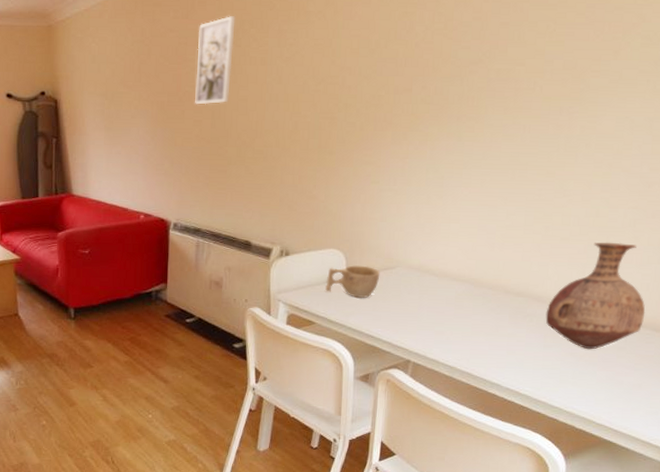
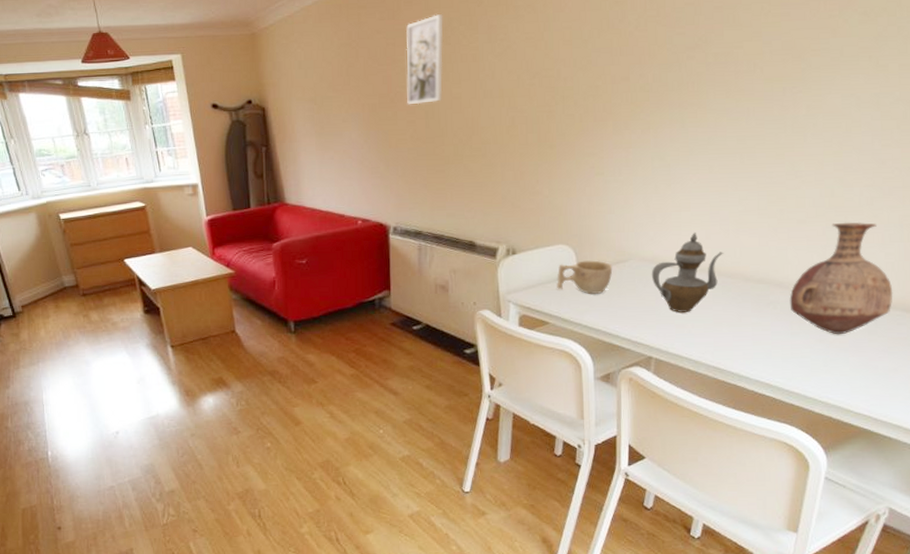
teapot: none [416,243,488,320] -> present [651,231,724,313]

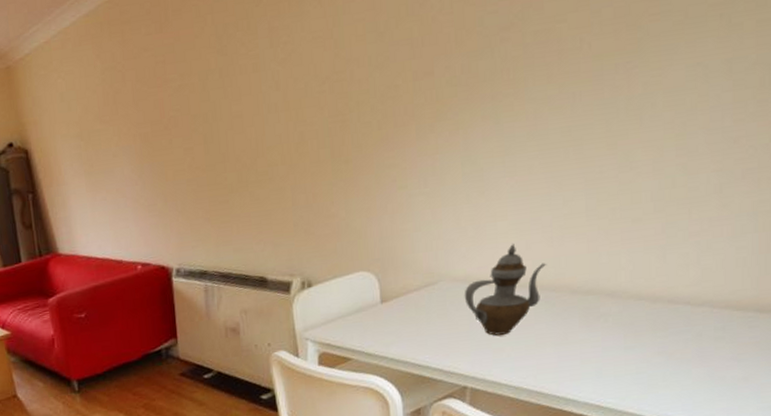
wall art: present [406,14,443,105] -> none [176,20,222,130]
cup: present [557,260,613,294] -> none [358,285,421,324]
vase: present [789,221,893,335] -> none [623,213,745,346]

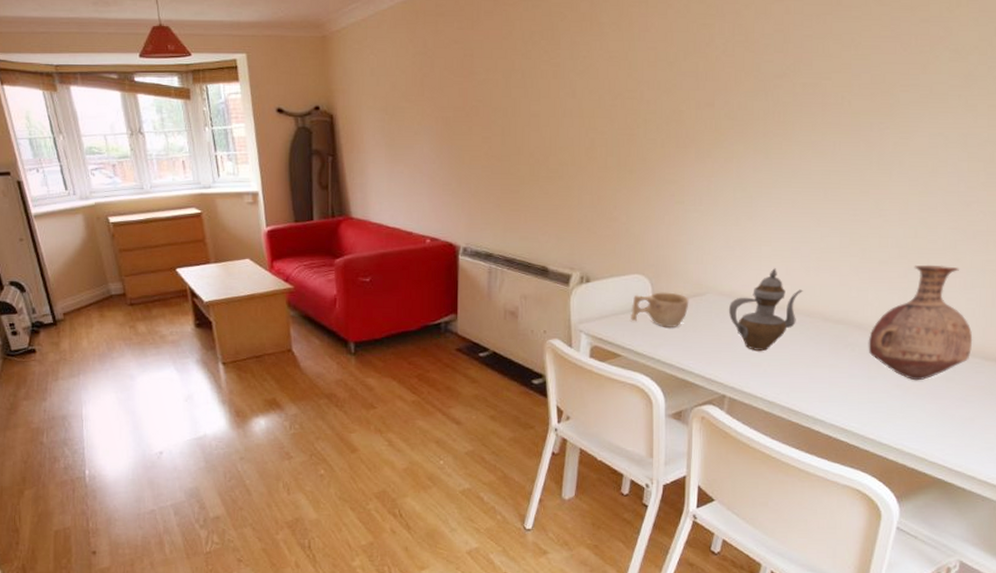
cup: none [358,285,421,324] -> present [631,292,689,327]
vase: none [623,213,745,346] -> present [868,264,973,381]

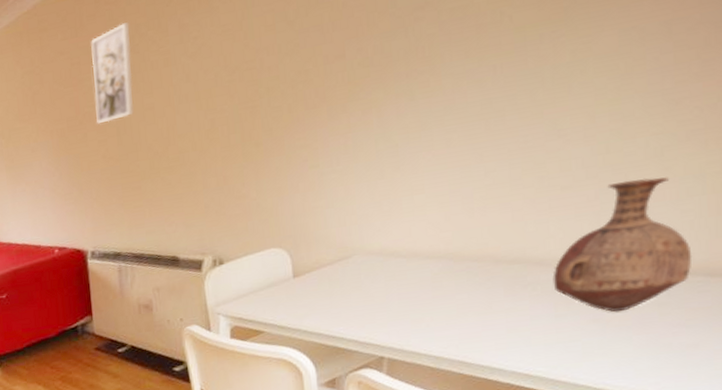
wall art: none [483,27,524,121] -> present [91,22,134,124]
cup: present [631,292,689,327] -> none [270,260,335,297]
teapot: present [728,267,804,351] -> none [379,215,468,307]

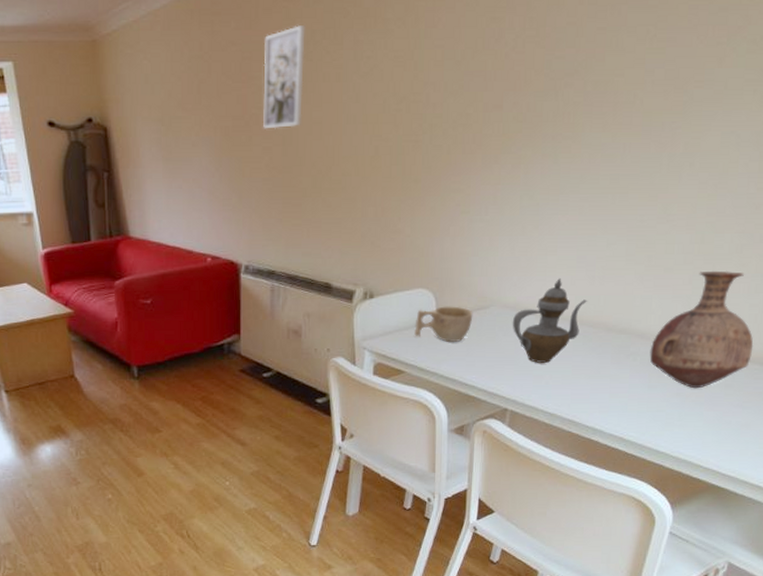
cup: none [270,260,335,297] -> present [414,306,473,342]
teapot: none [379,215,468,307] -> present [512,277,588,363]

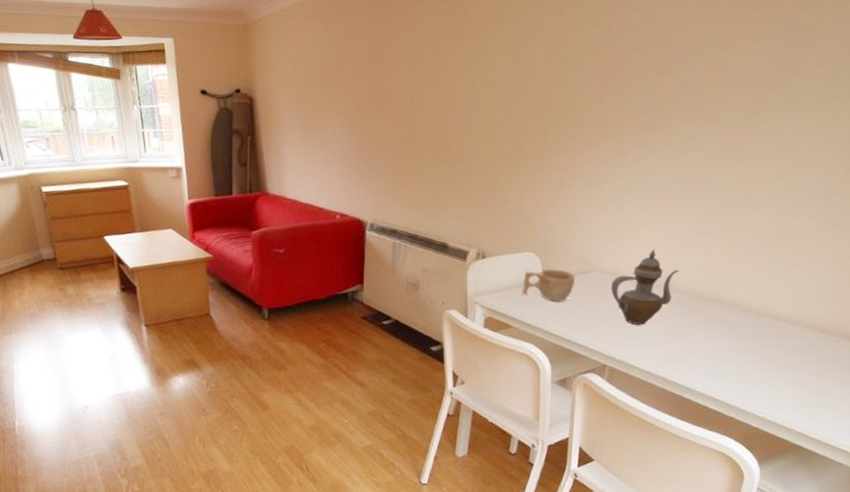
wall art: present [263,25,305,129] -> none [391,21,431,107]
vase: present [649,270,754,389] -> none [736,250,830,355]

